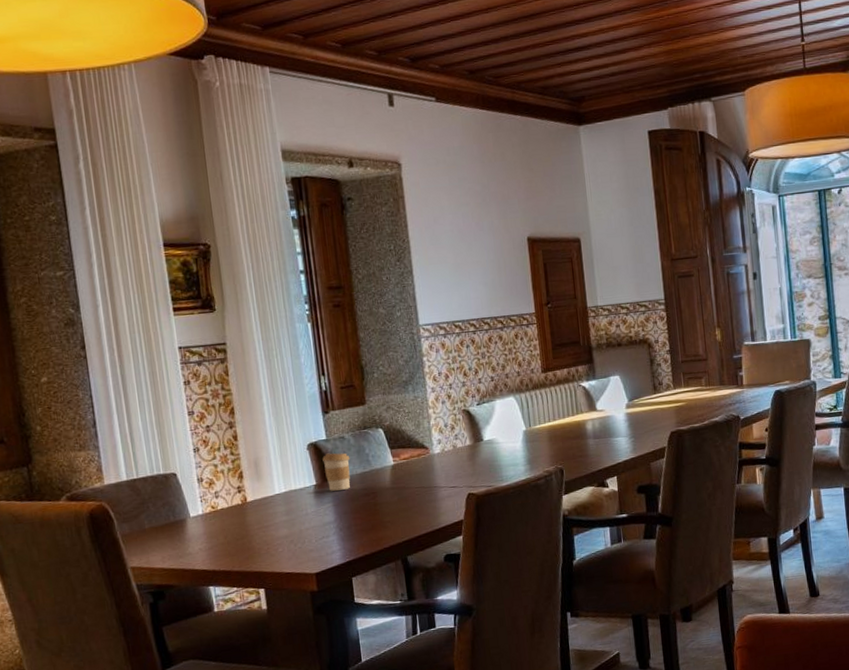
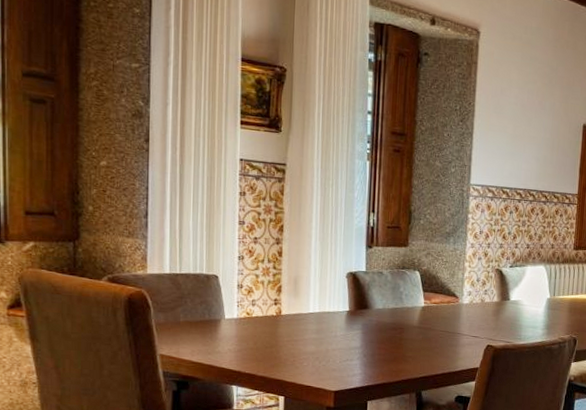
coffee cup: present [322,453,351,491] -> none [359,284,385,321]

